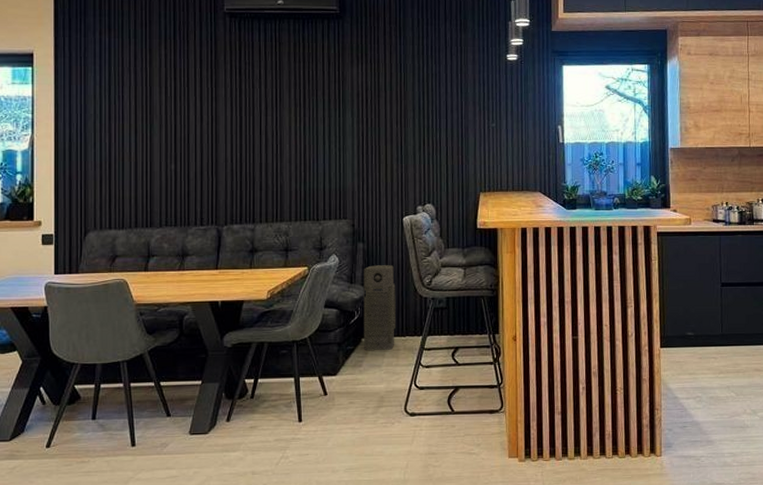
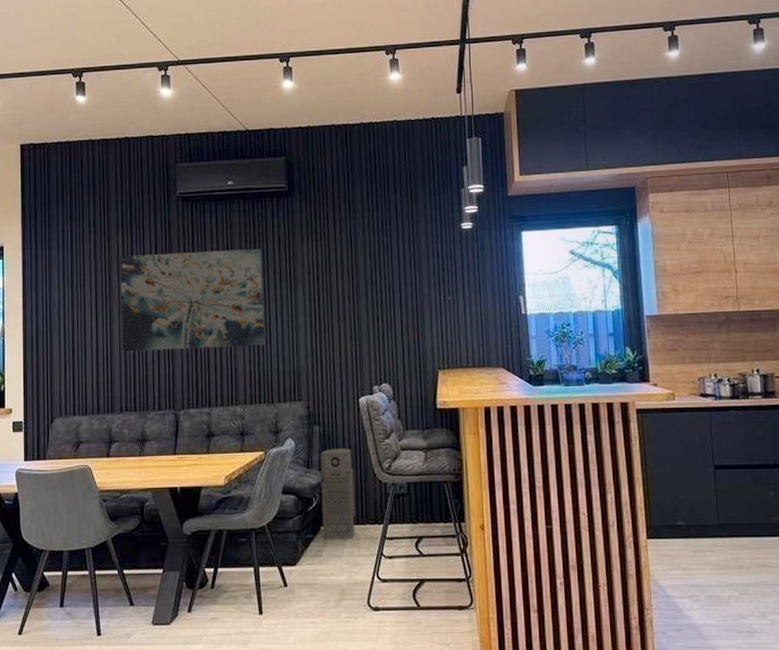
wall art: none [162,68,311,167] -> present [120,248,264,352]

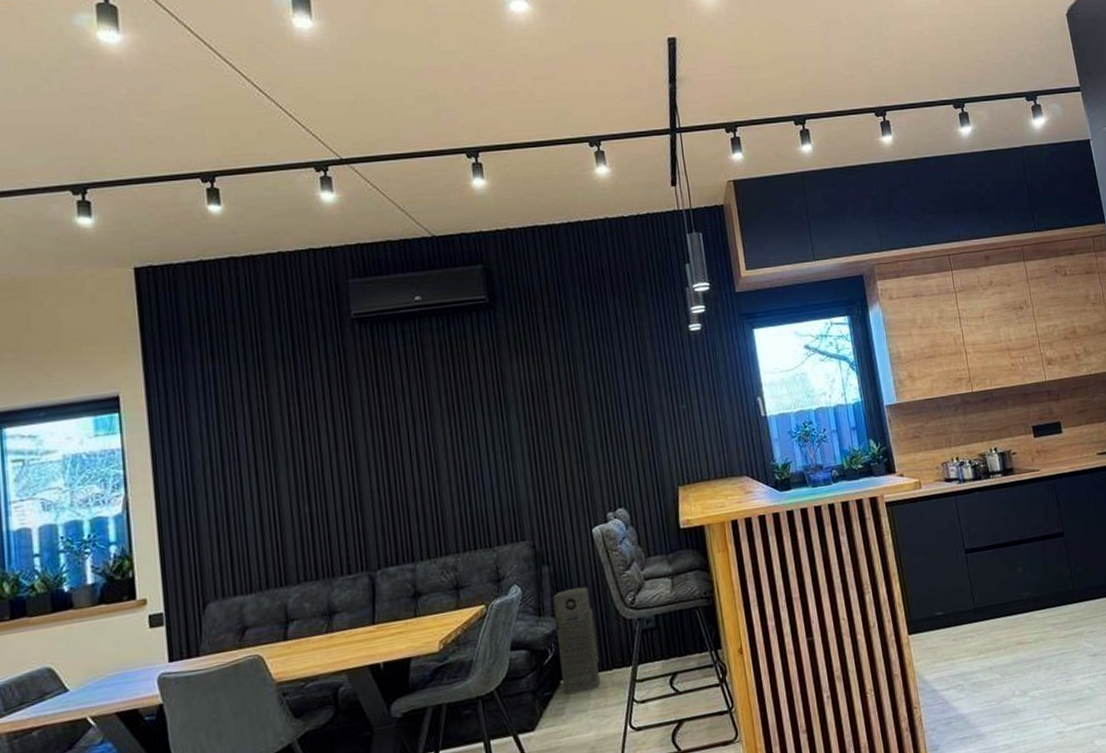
wall art: present [120,248,264,352] -> none [283,370,475,510]

